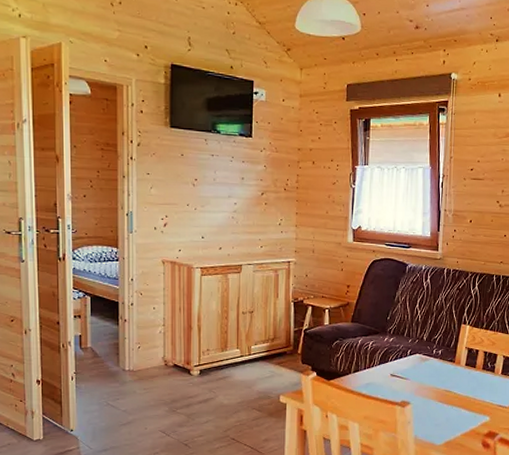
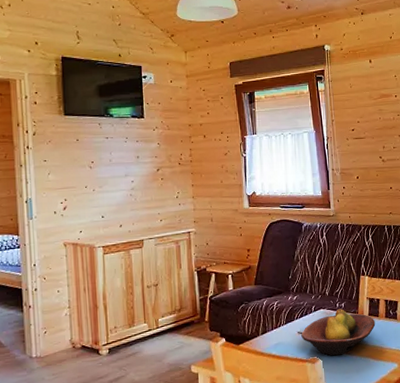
fruit bowl: none [394,355,472,402] -> present [301,309,376,356]

